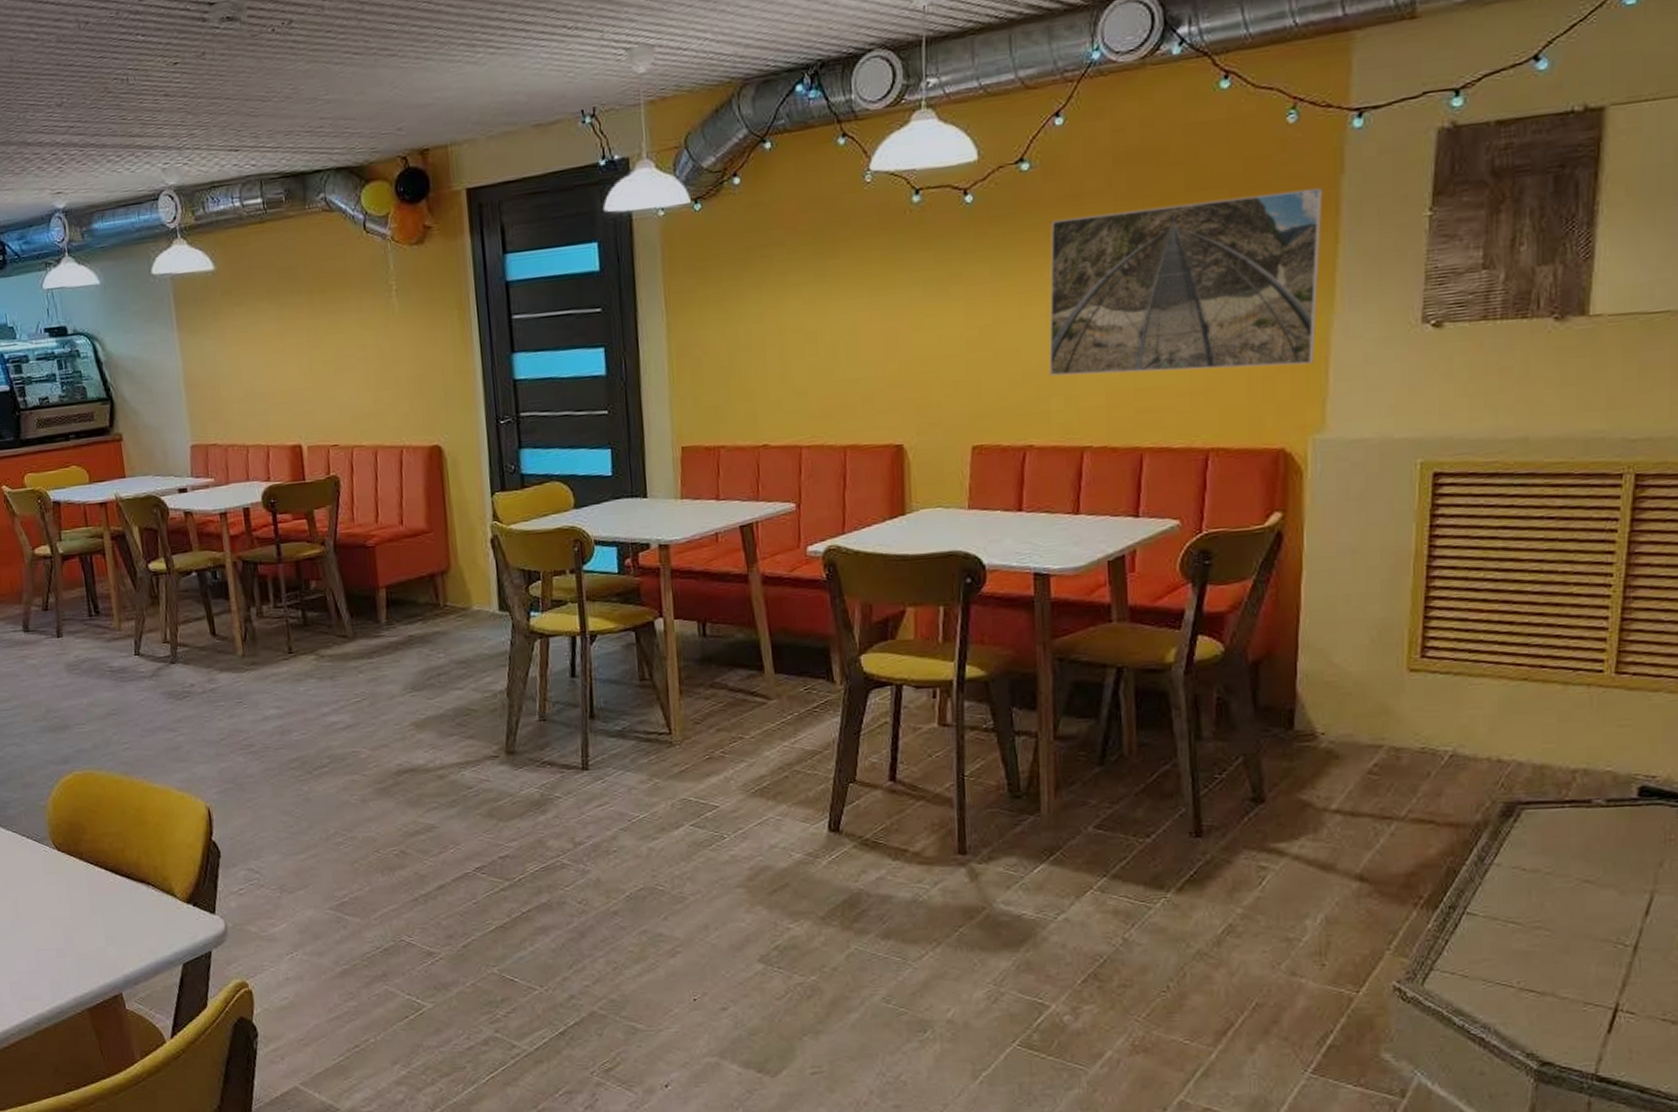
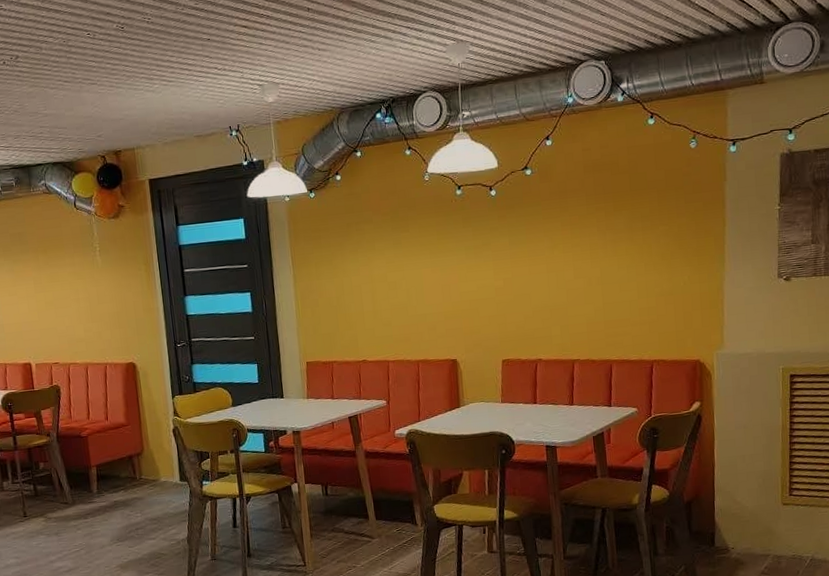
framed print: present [1049,187,1323,376] -> none [546,189,715,312]

